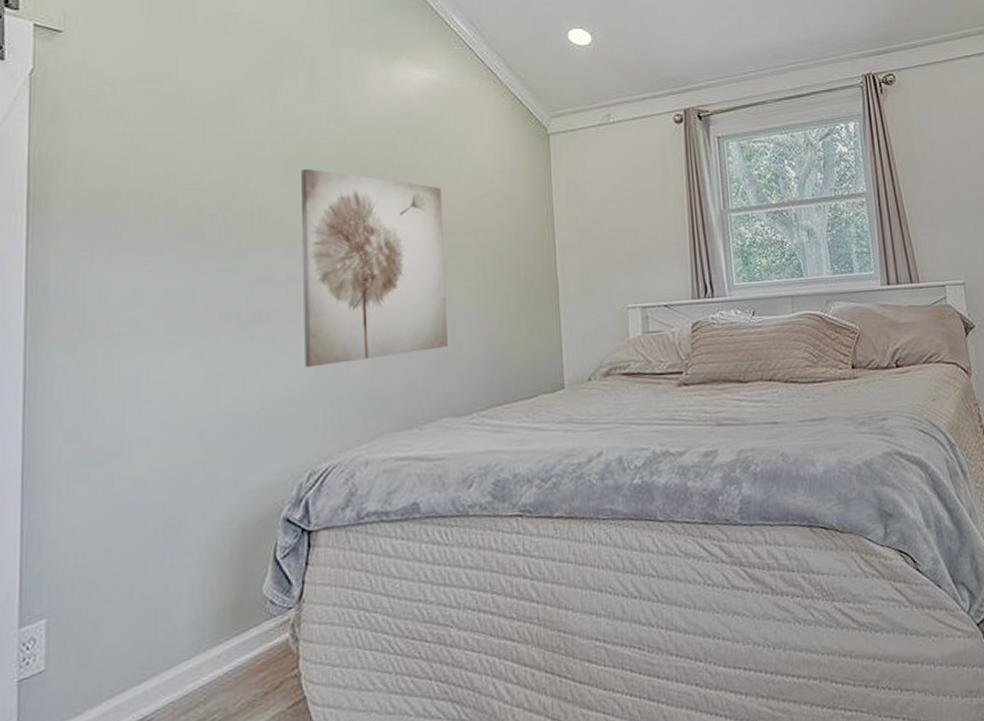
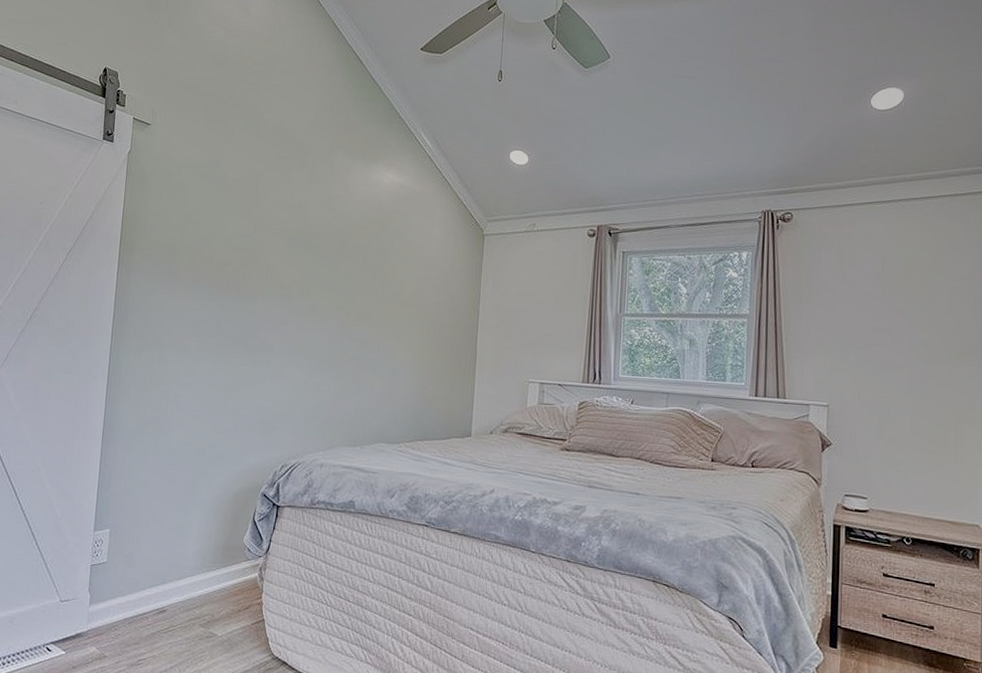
wall art: present [301,168,448,368] -> none [287,242,397,391]

